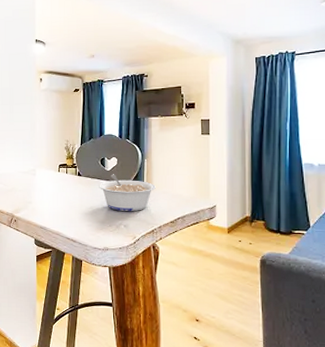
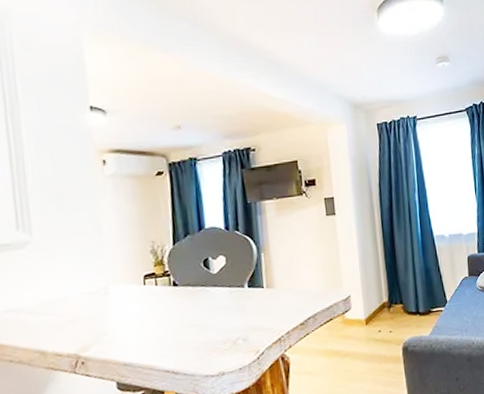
legume: present [99,174,156,212] -> none [203,277,278,323]

